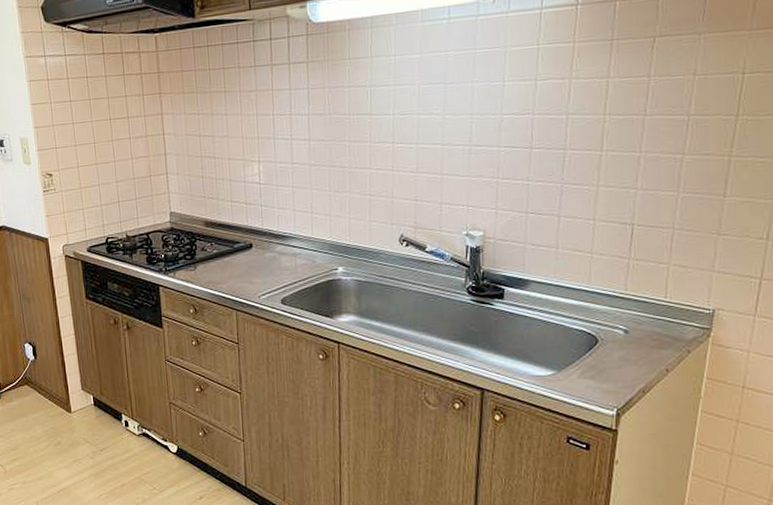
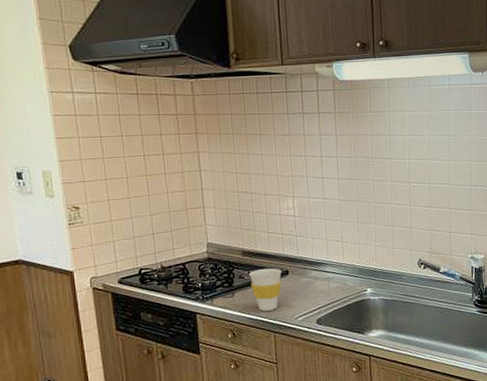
cup: none [212,240,245,287] -> present [249,268,282,312]

